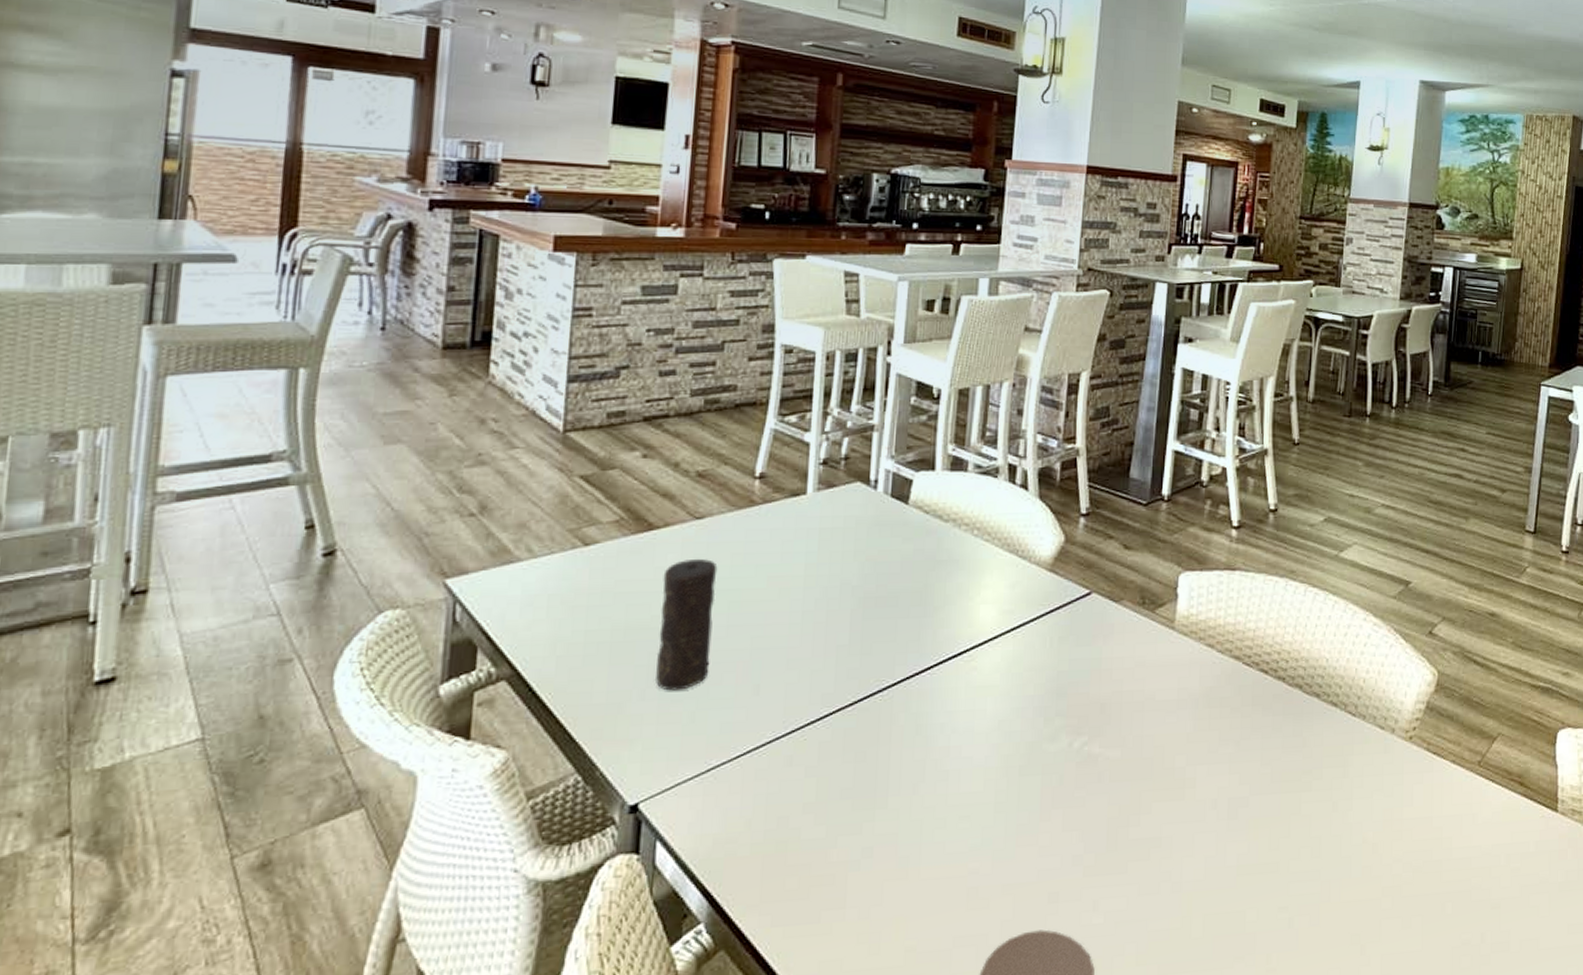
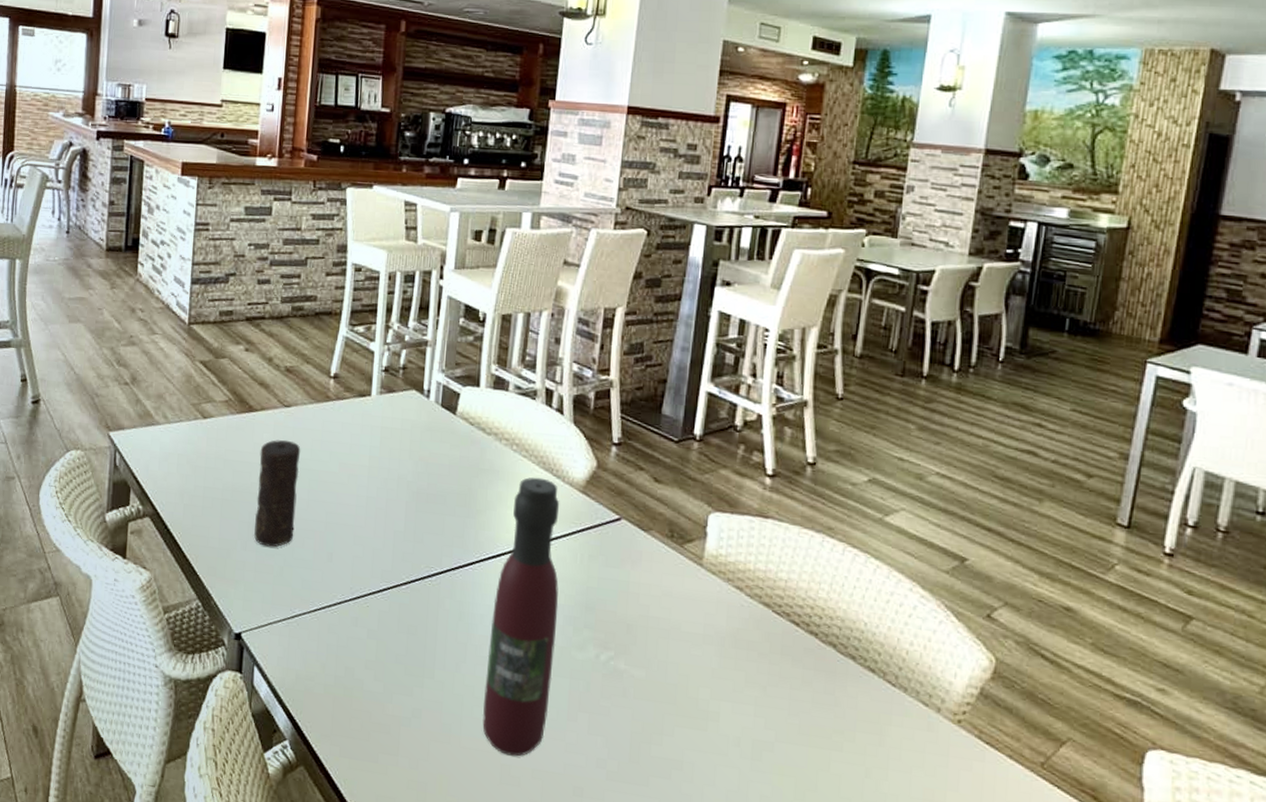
wine bottle: none [945,561,1028,876] -> present [482,477,560,757]

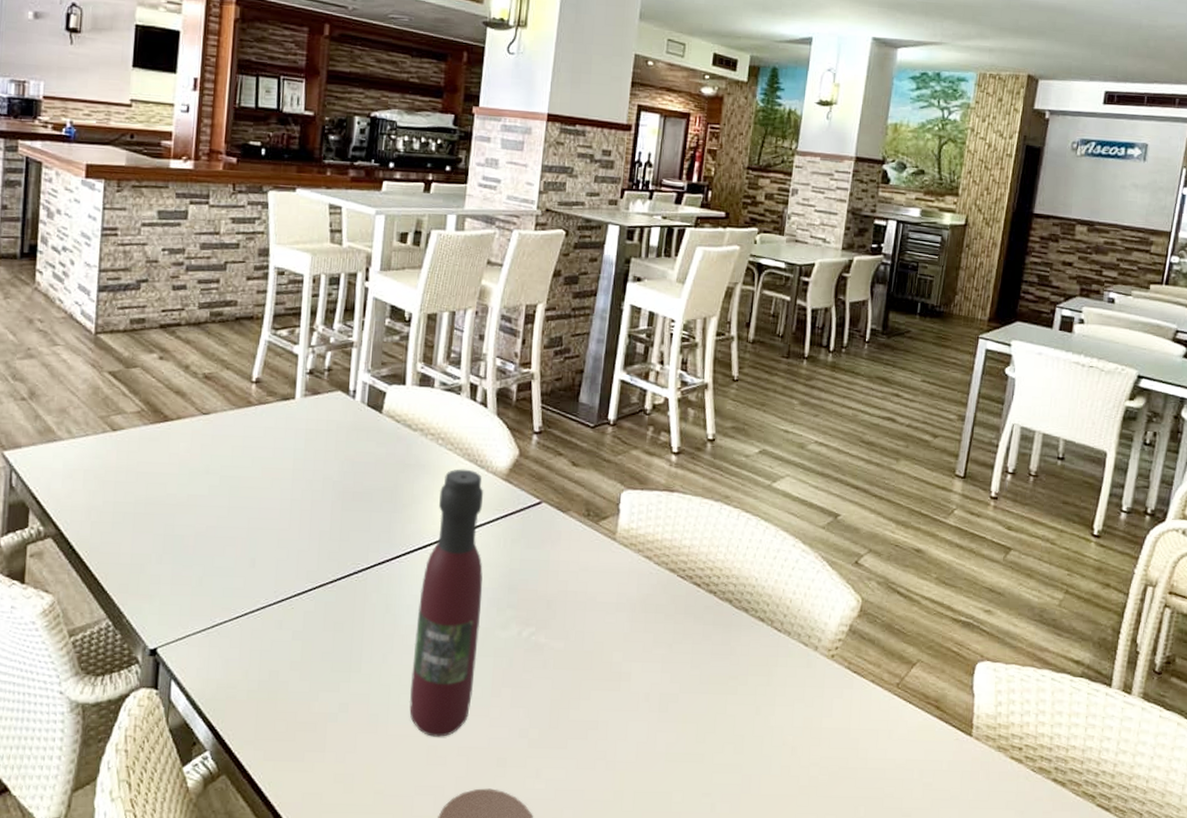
candle: present [254,439,301,547] -> none [170,448,221,558]

